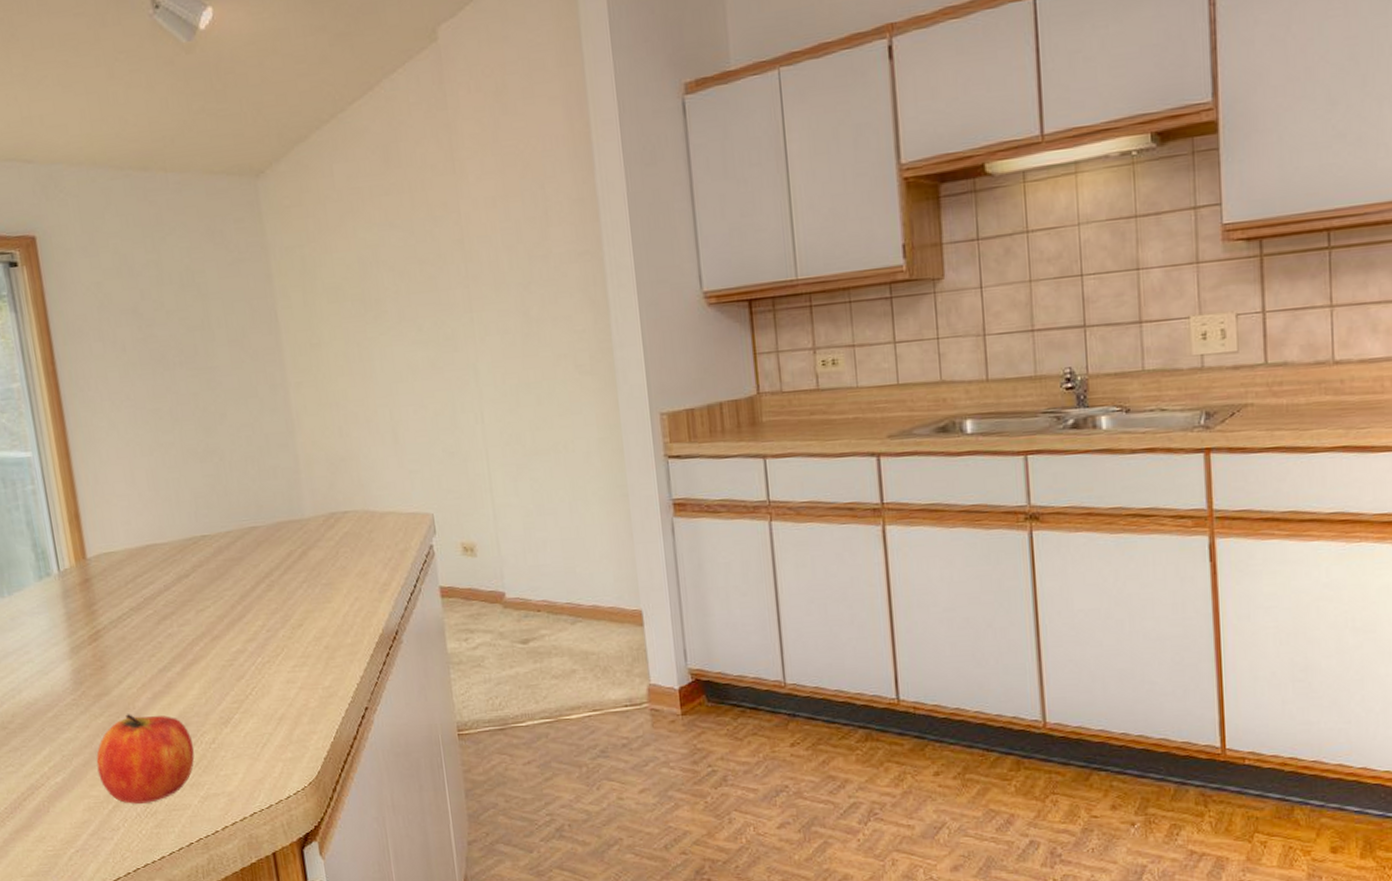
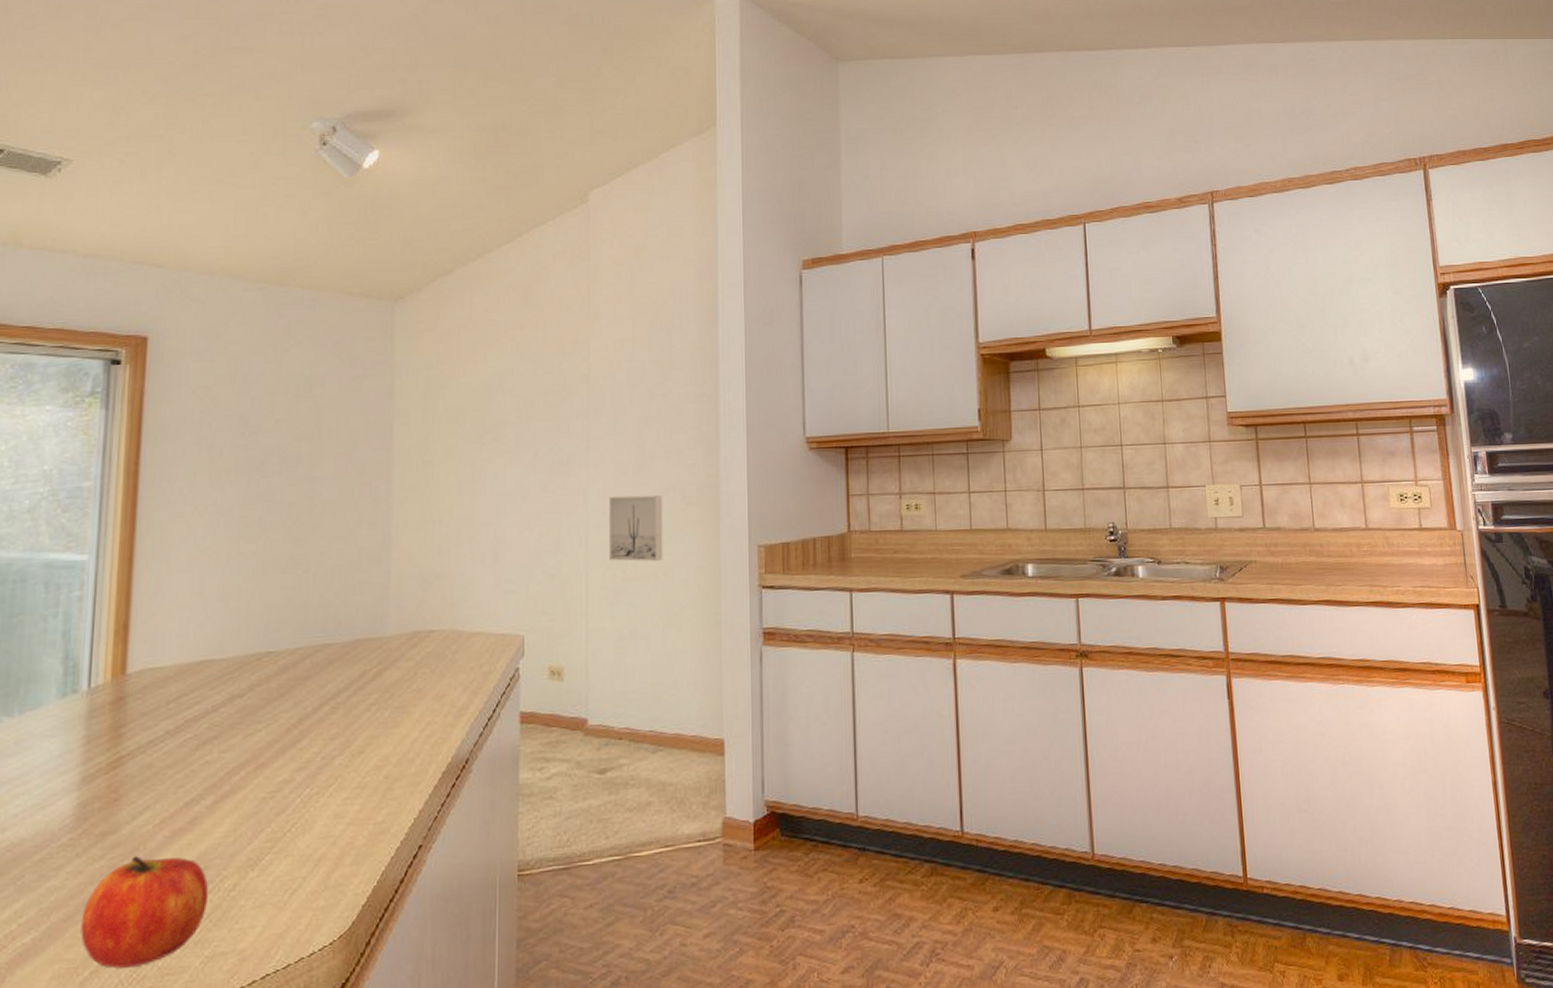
wall art: none [500,366,562,437] -> present [609,495,663,562]

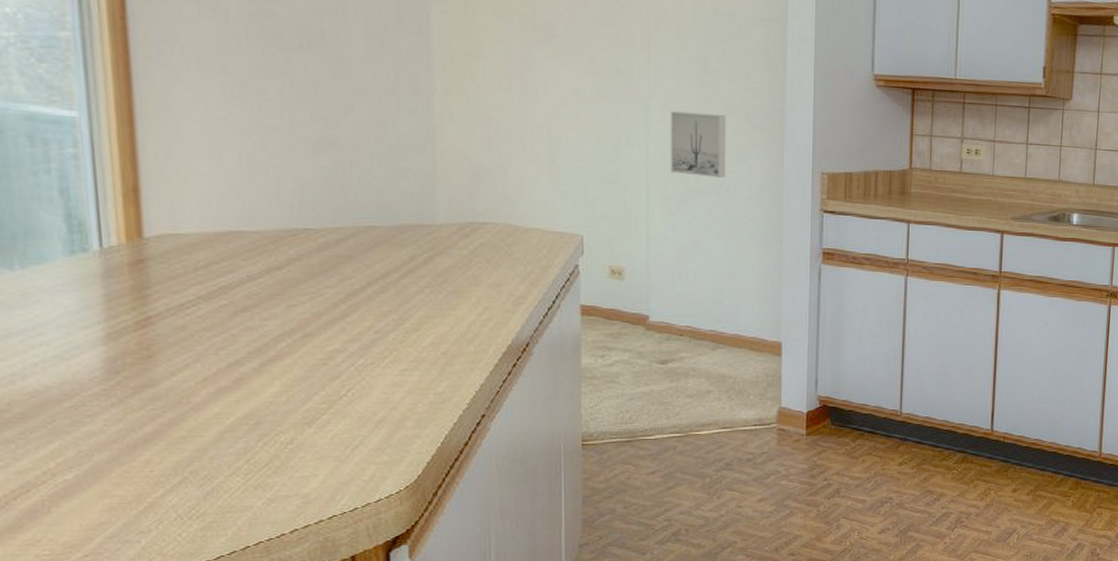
fruit: present [80,856,208,969] -> none [127,409,264,505]

